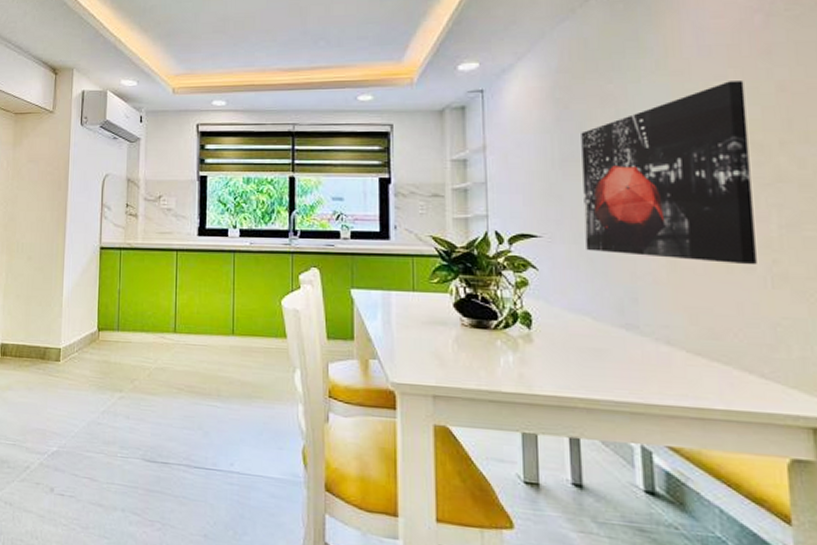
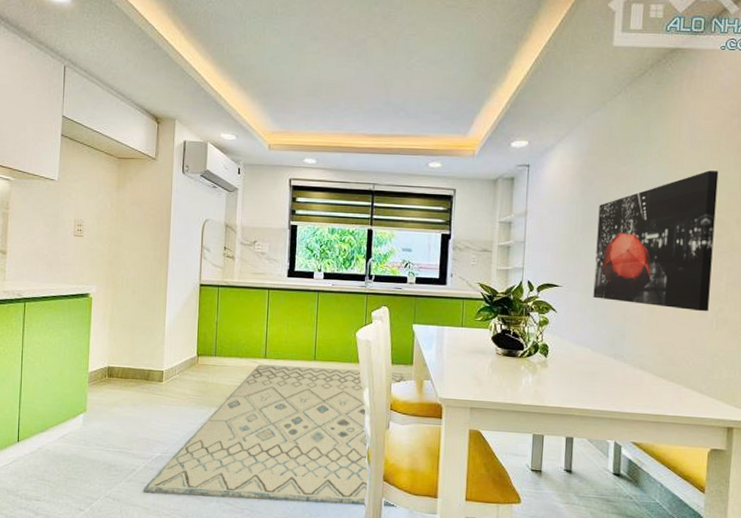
rug: none [37,340,348,527] -> present [143,364,407,507]

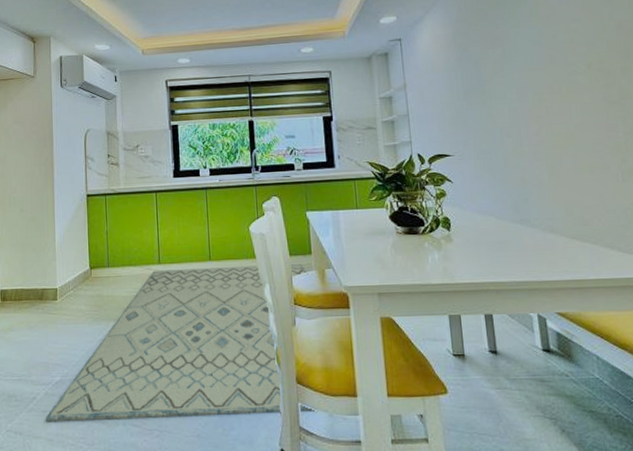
wall art: present [593,170,719,312] -> none [478,22,611,166]

